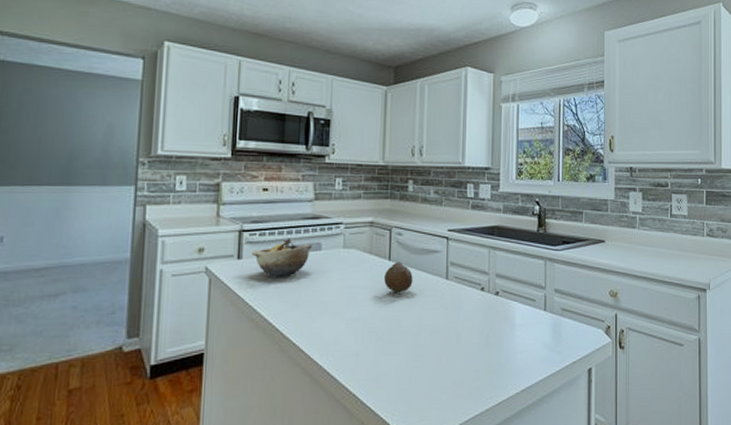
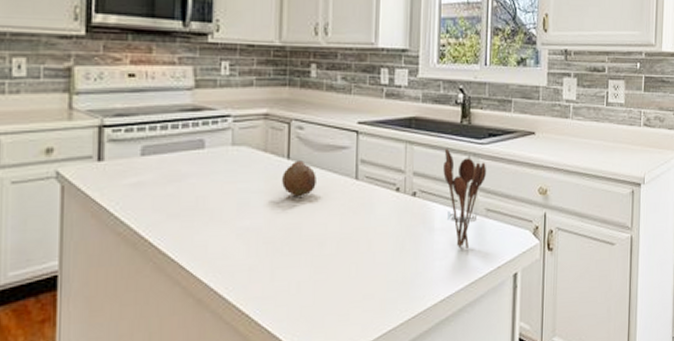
bowl: present [251,238,312,277] -> none [115,134,193,182]
utensil holder: none [522,253,562,344] -> present [443,148,487,249]

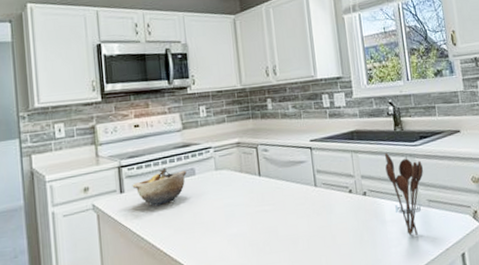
bowl: none [115,134,193,182] -> present [132,167,187,206]
fruit: present [282,160,316,197] -> none [257,176,284,206]

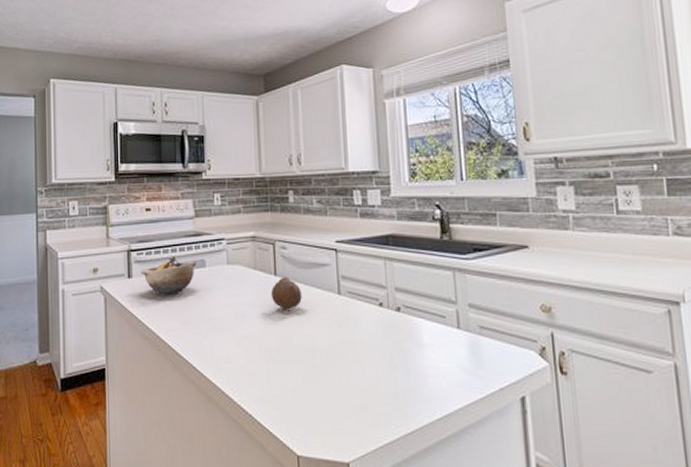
fruit: none [257,176,284,206] -> present [271,277,302,310]
utensil holder: present [384,152,424,236] -> none [425,264,476,366]

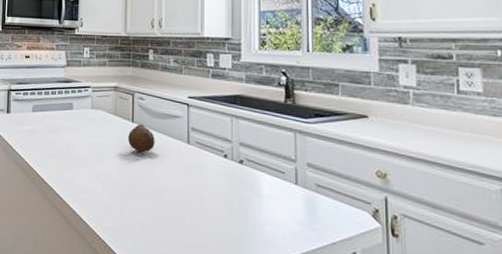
bowl: present [140,256,197,295] -> none [17,98,65,131]

